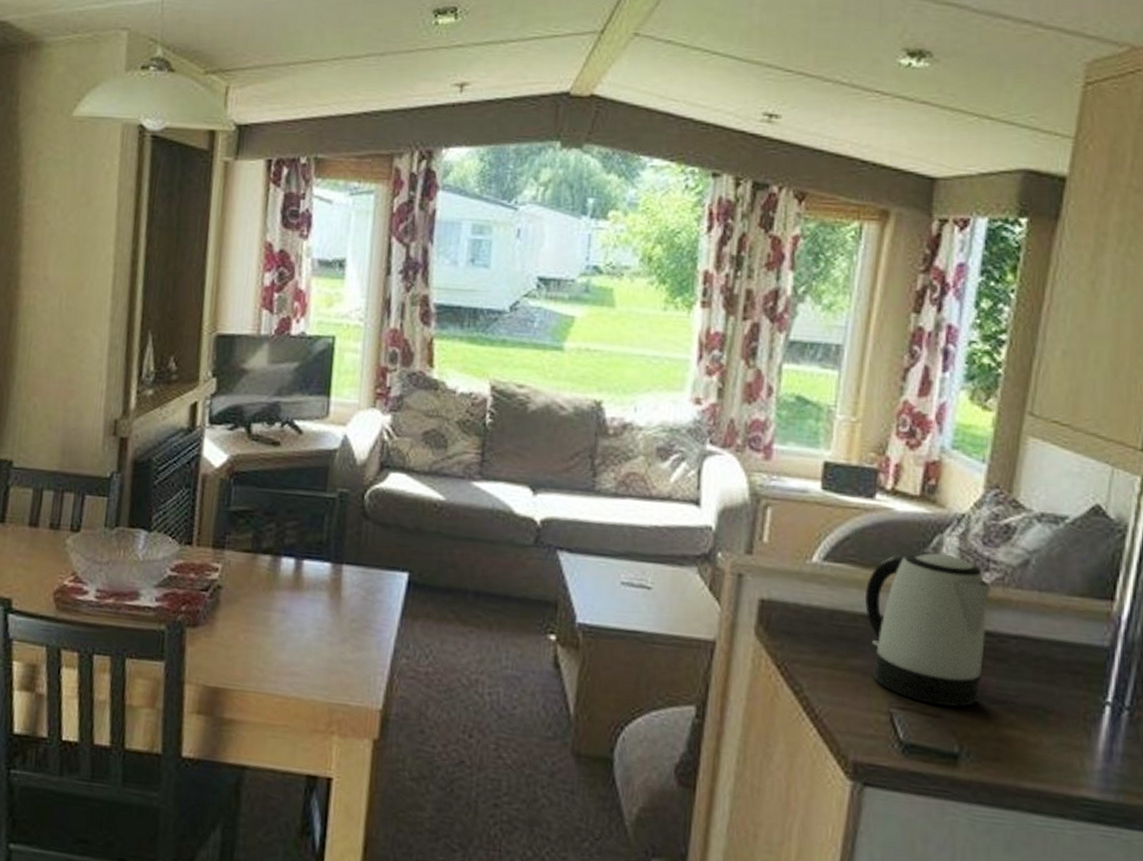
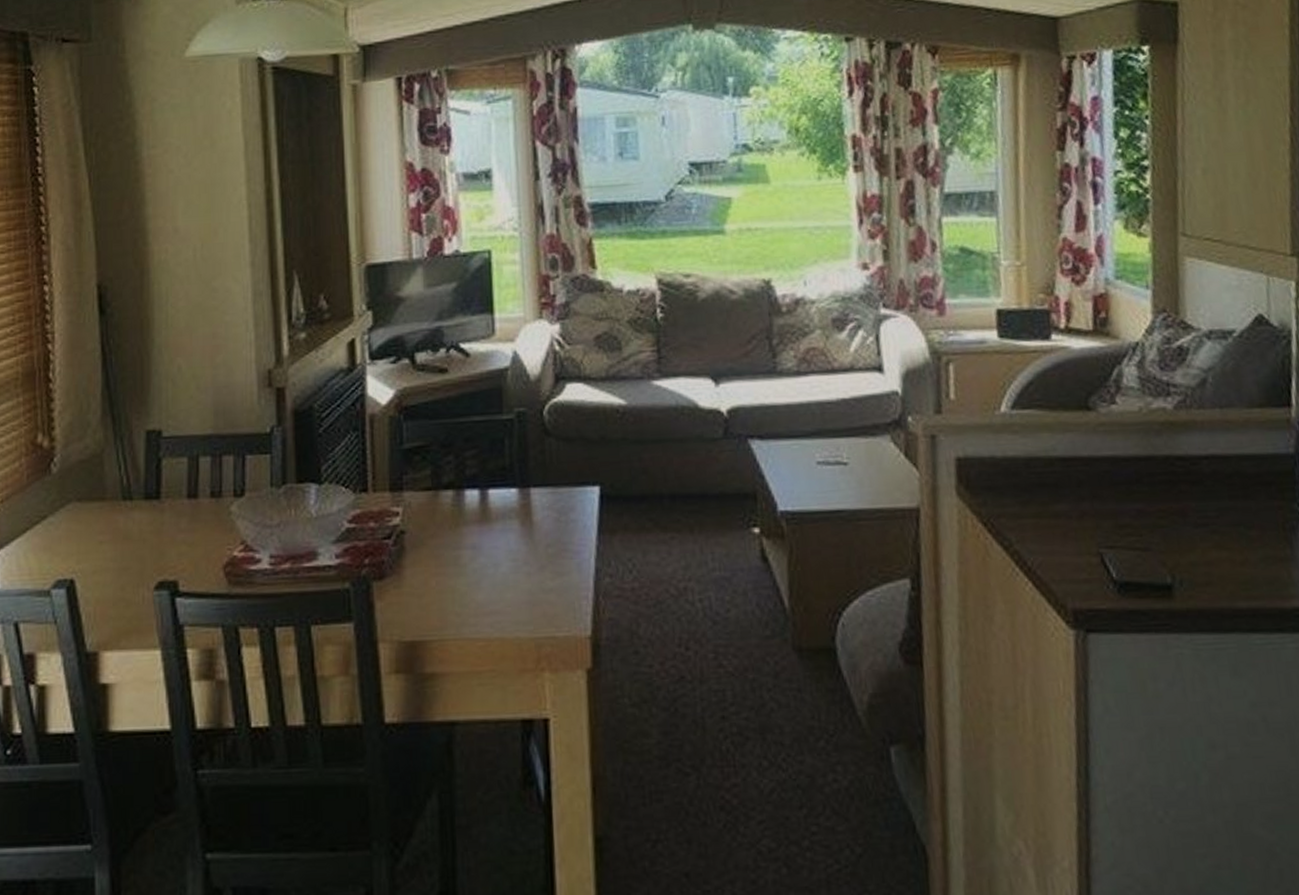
kettle: present [865,552,992,708] -> none [1056,384,1182,538]

